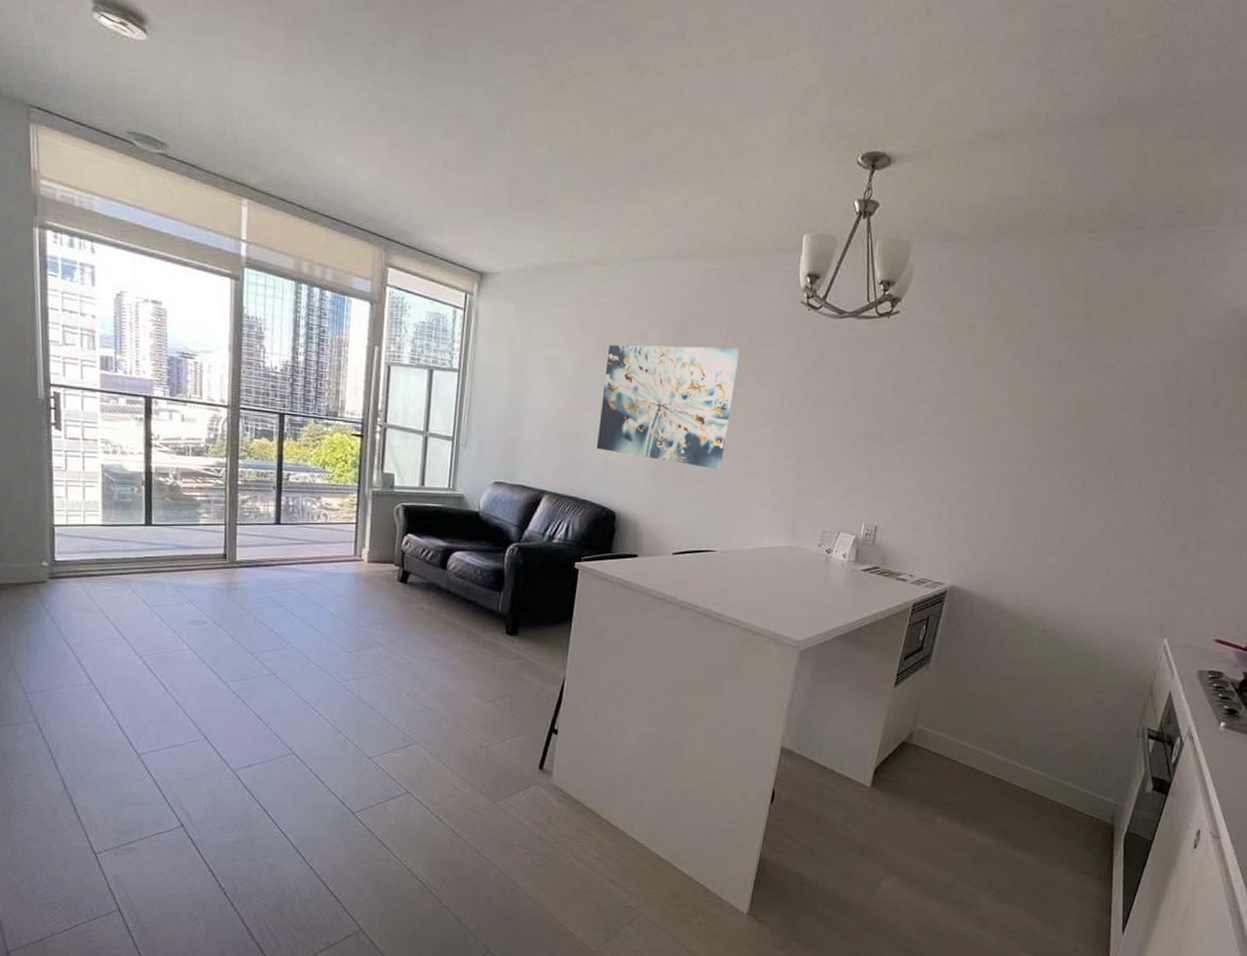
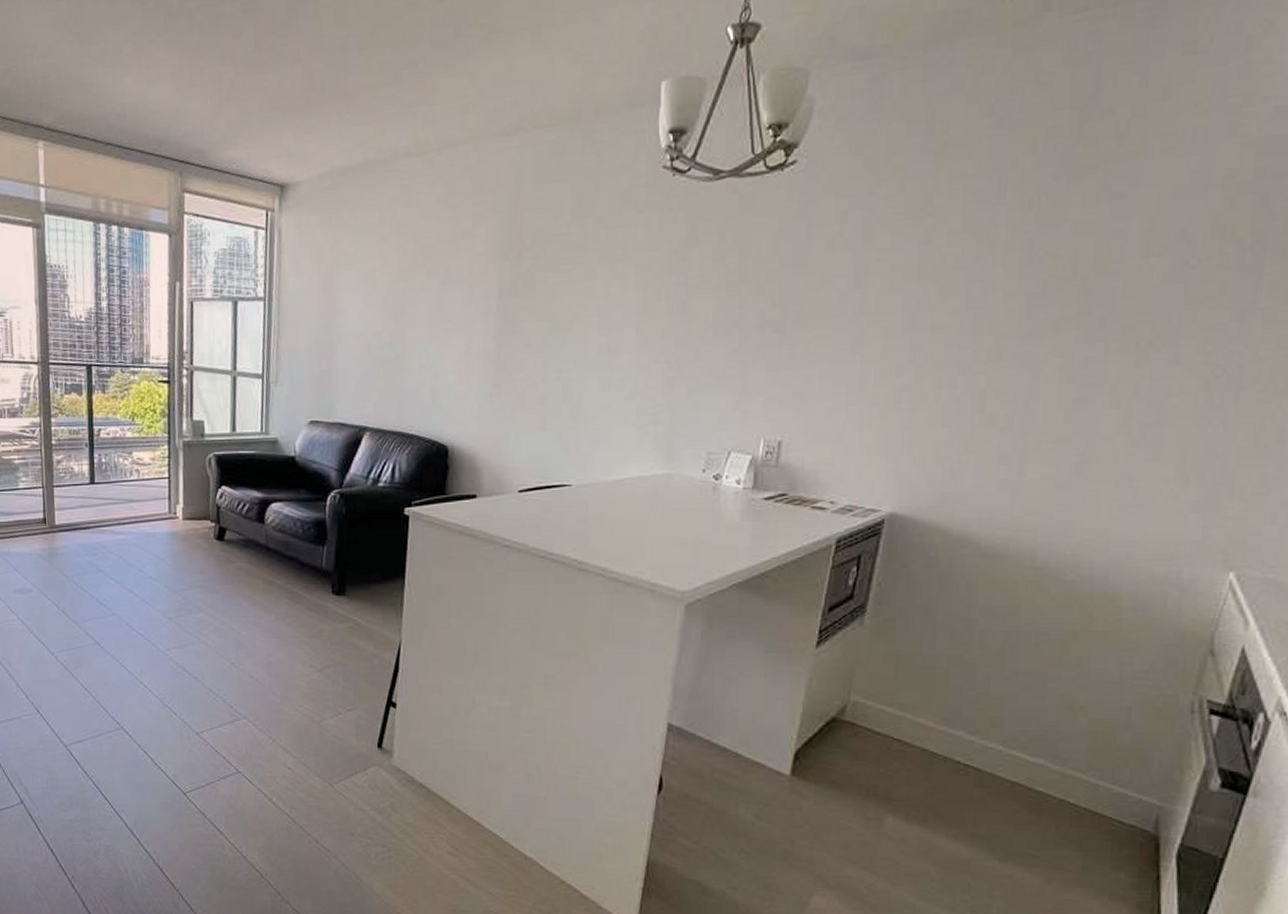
wall art: present [596,345,739,470] -> none [421,234,587,386]

